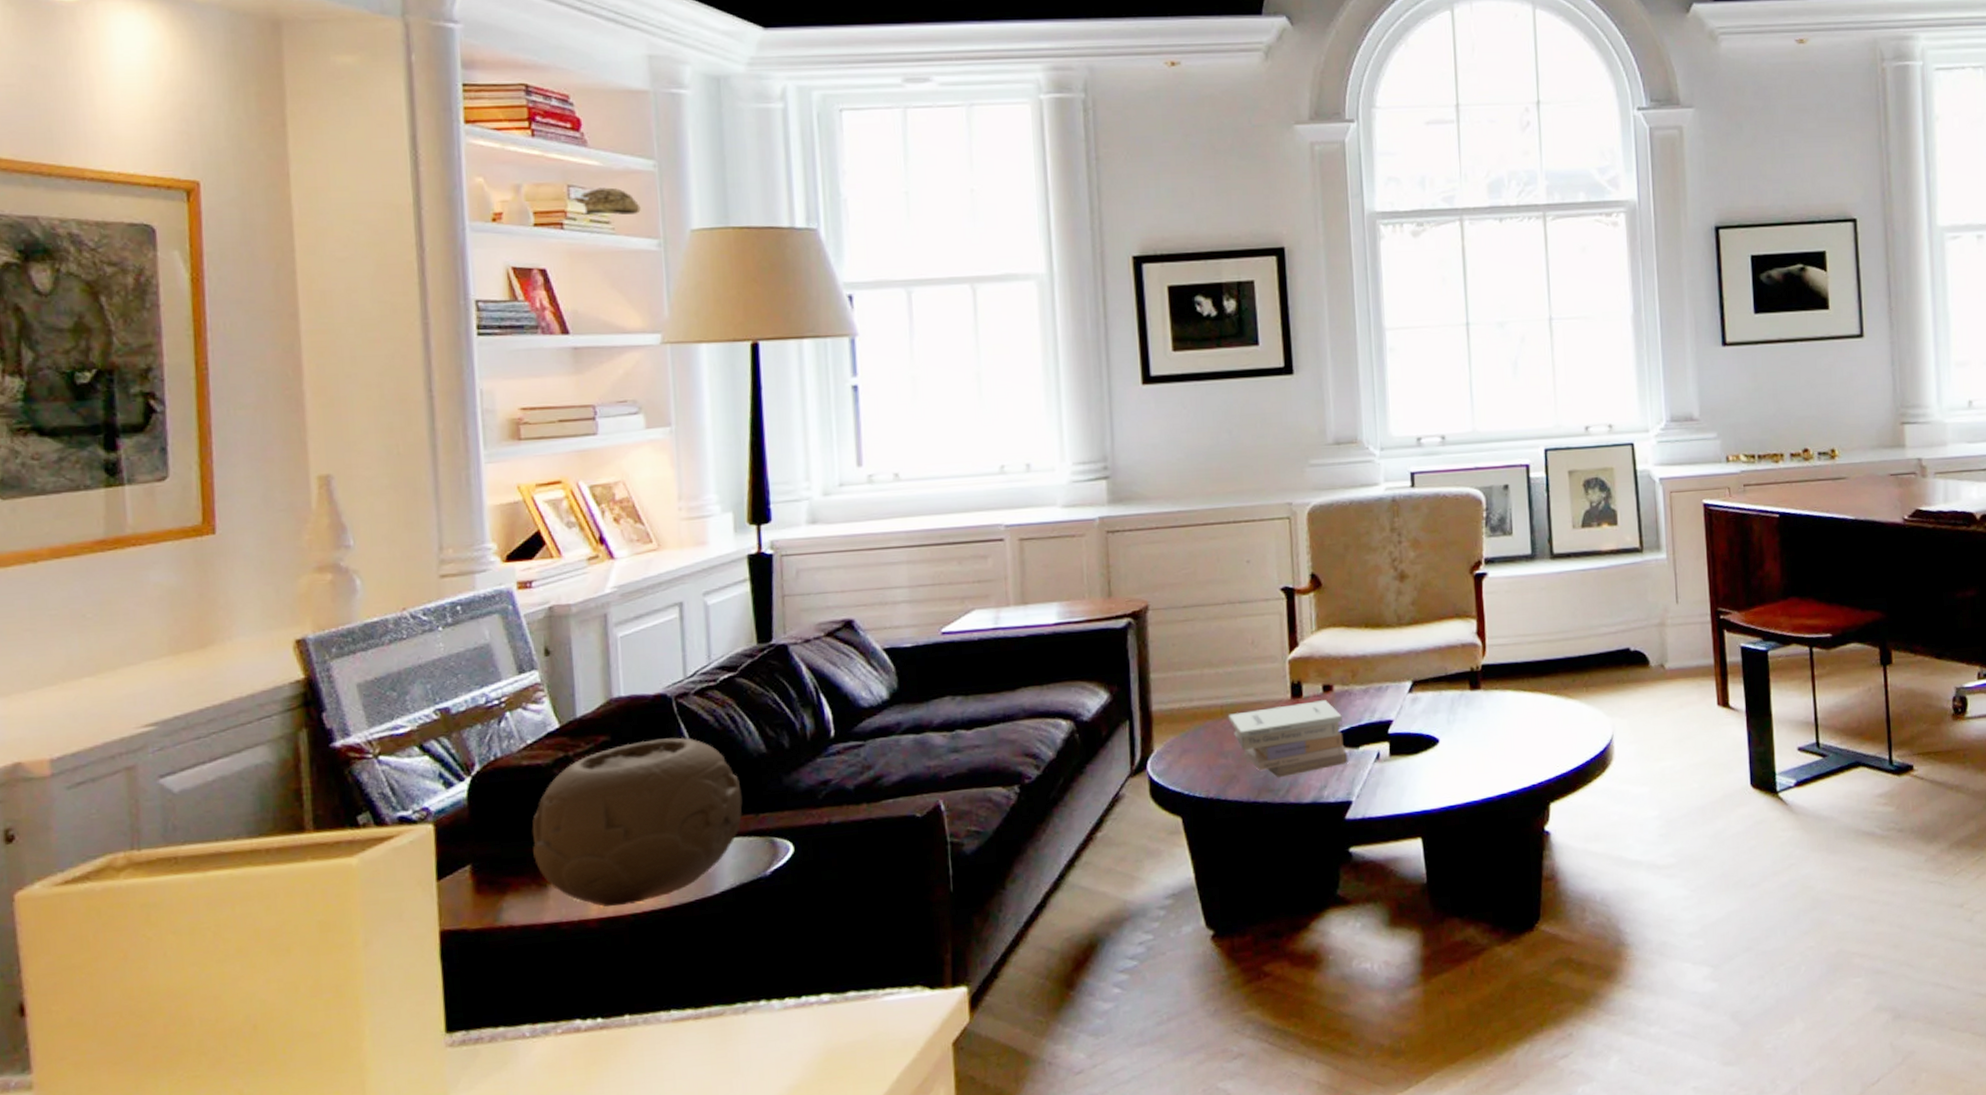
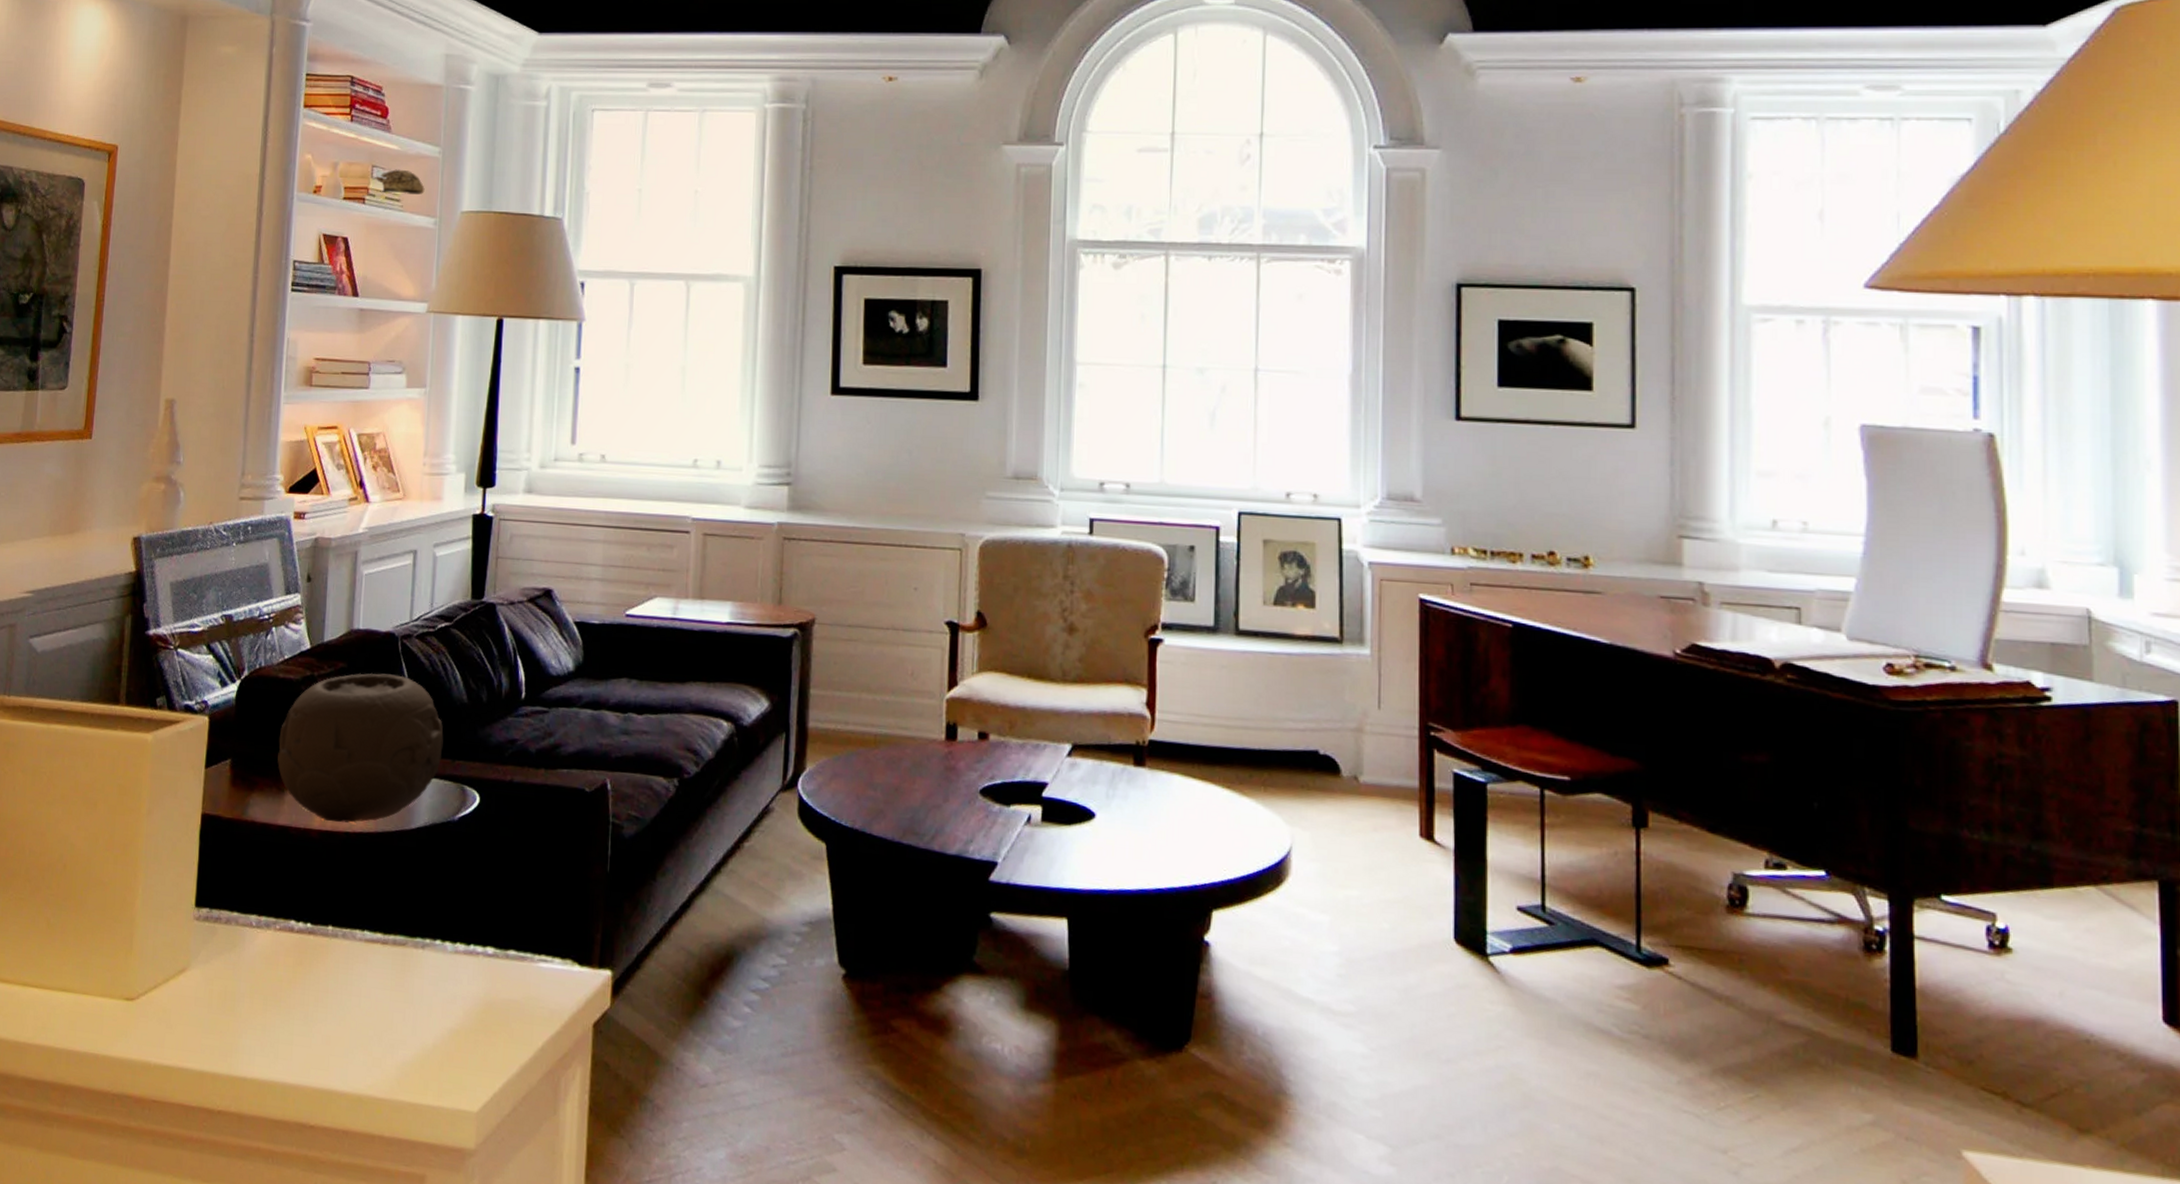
books: present [1228,700,1349,779] -> none [880,744,998,823]

